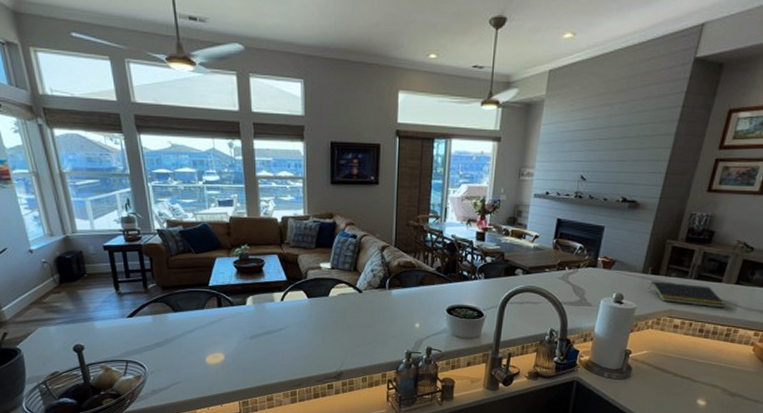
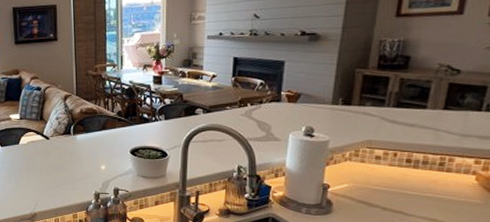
notepad: present [648,281,726,308] -> none [341,111,435,136]

